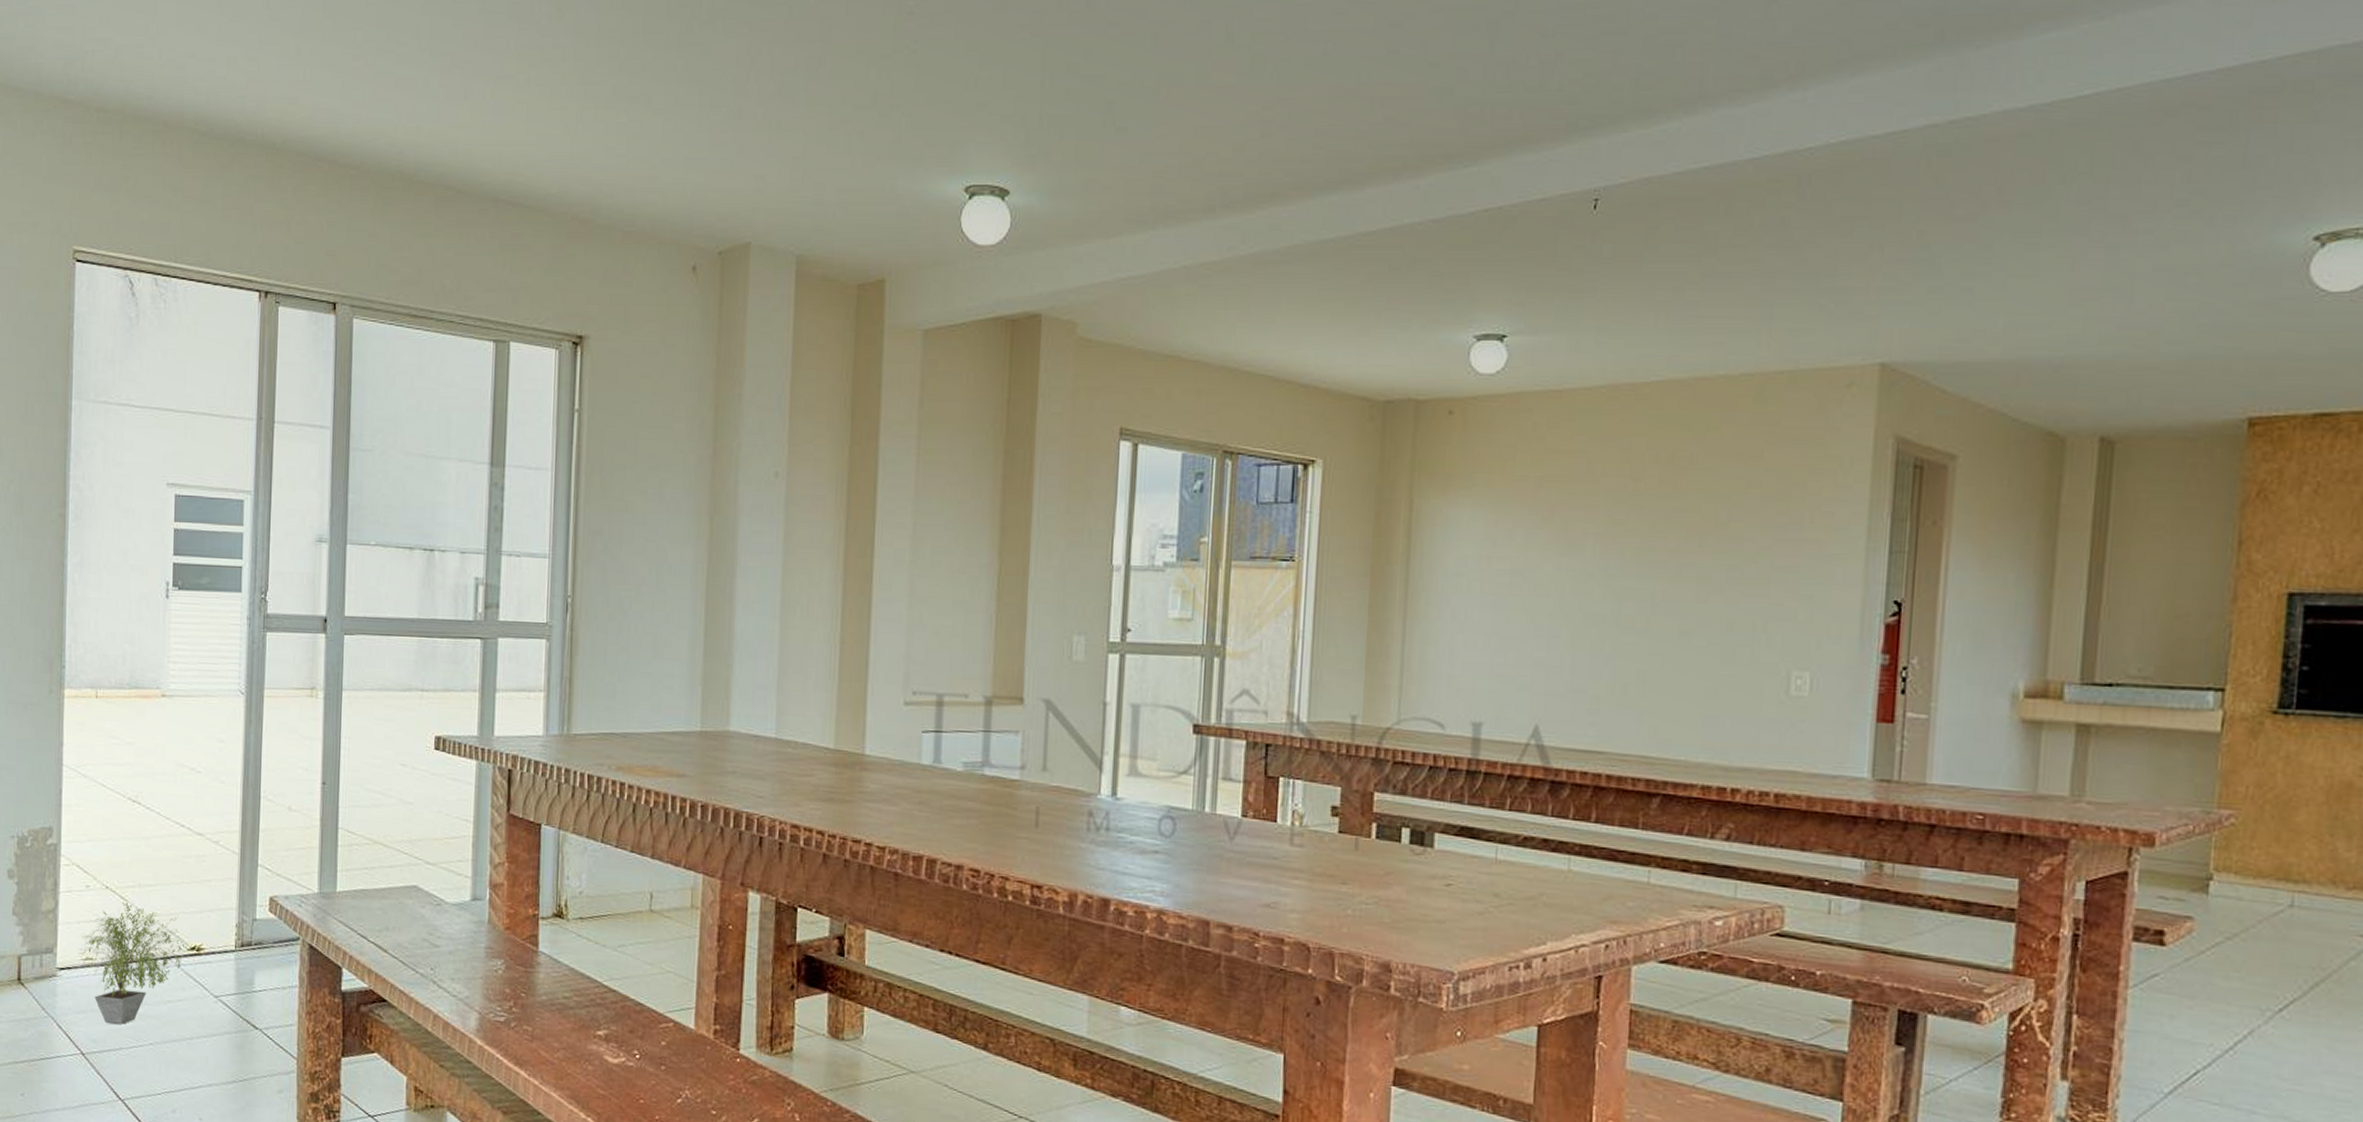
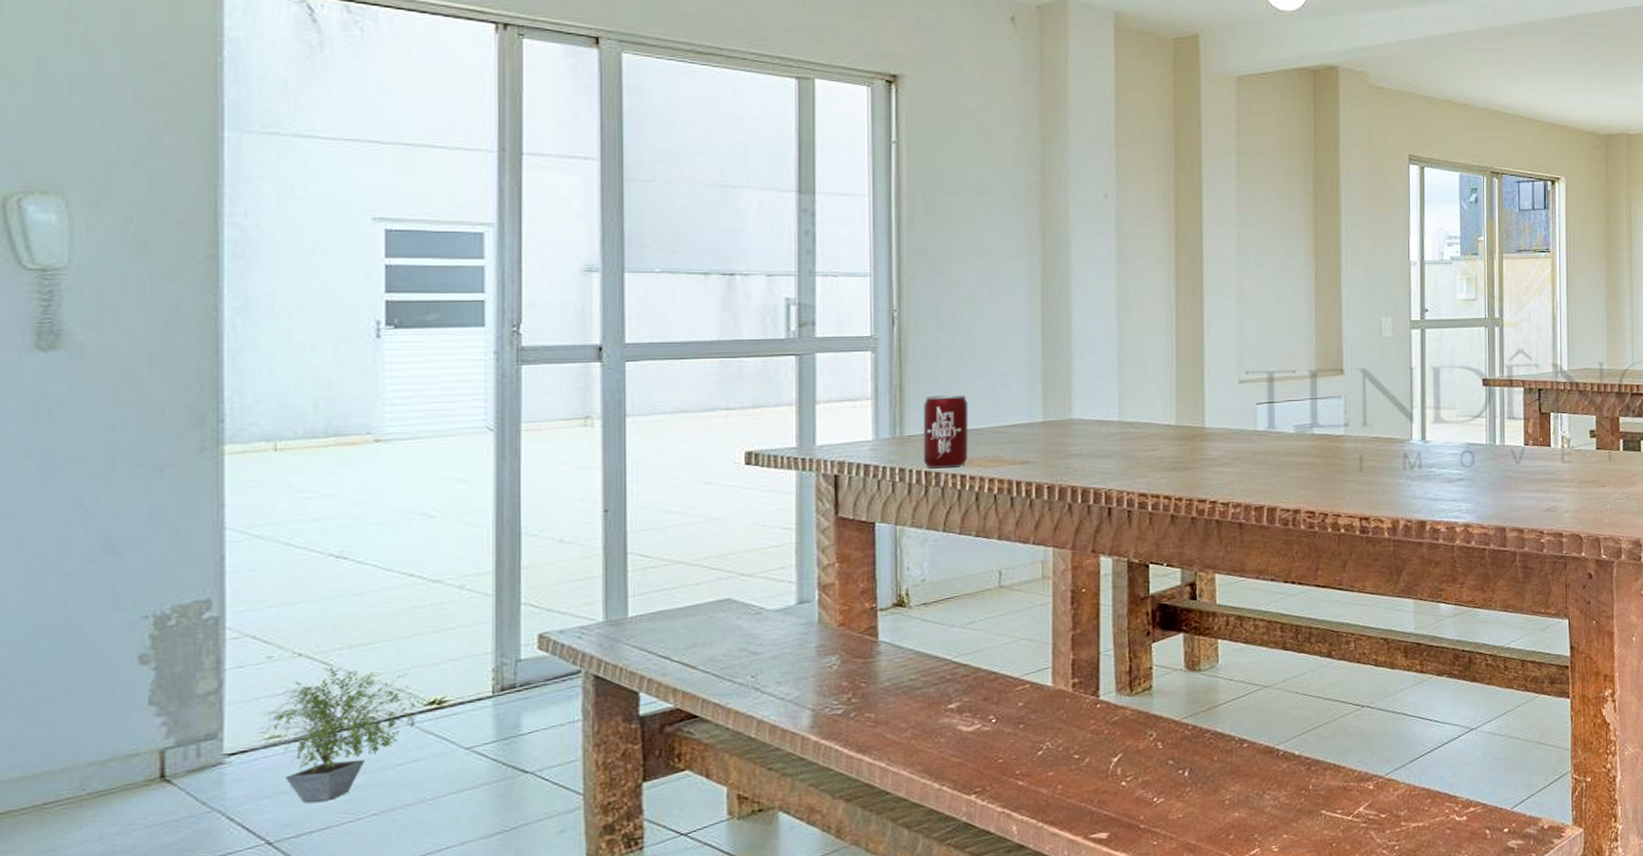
beer can: none [587,693,630,774] -> present [923,395,968,469]

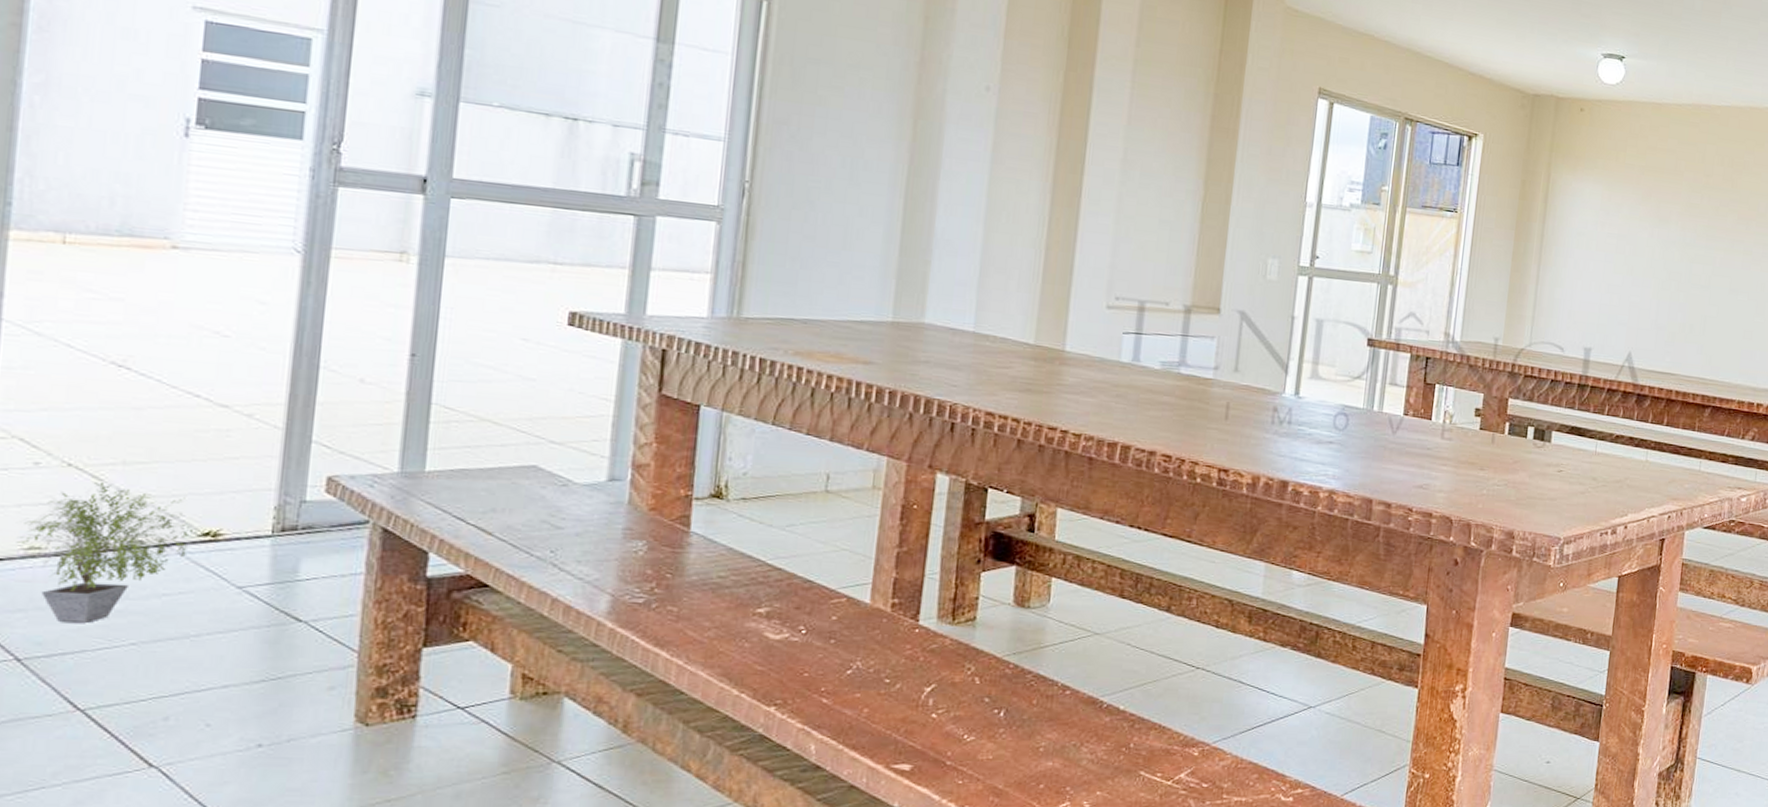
beer can: present [923,395,968,469] -> none [759,278,814,358]

